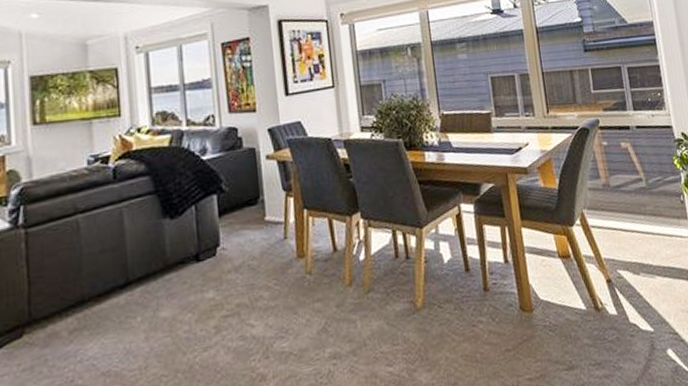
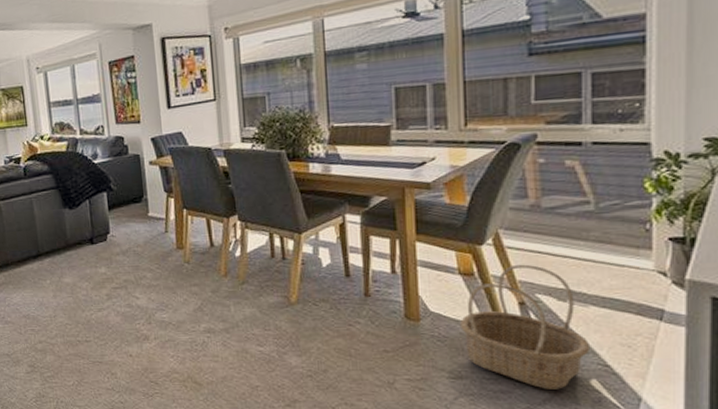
basket: none [564,241,663,367] -> present [459,264,591,389]

